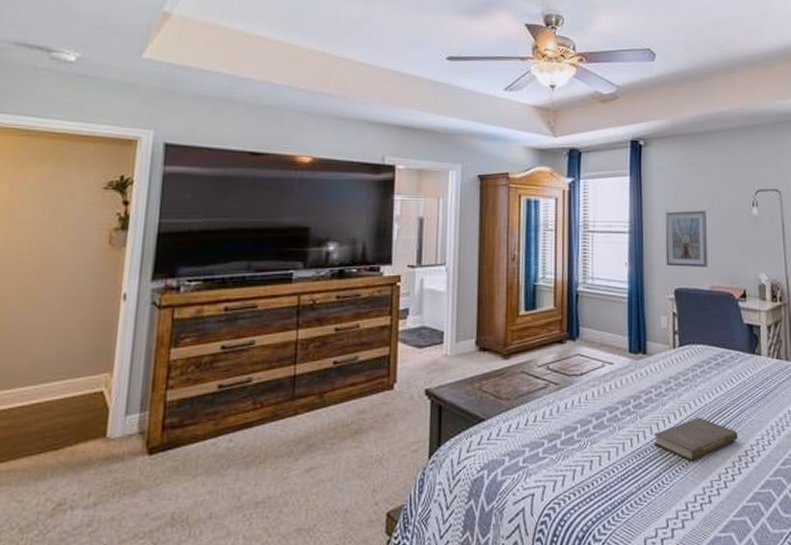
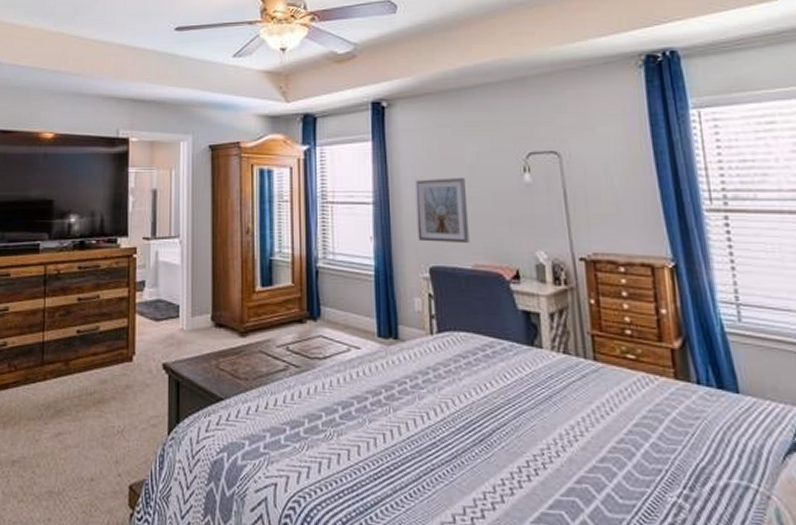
book: present [654,417,738,461] -> none [411,416,516,467]

